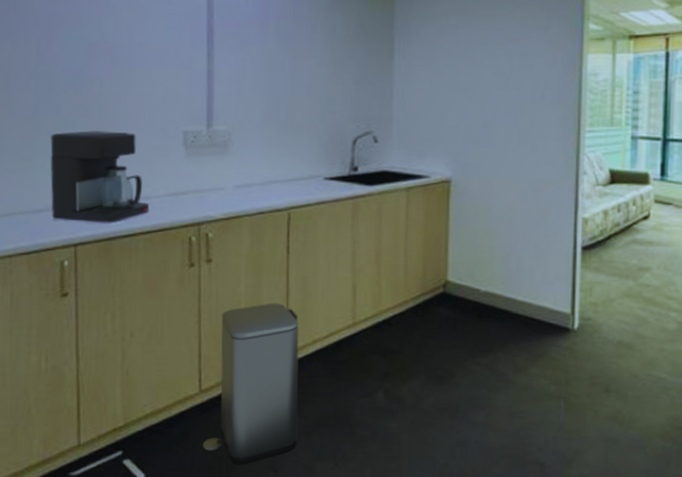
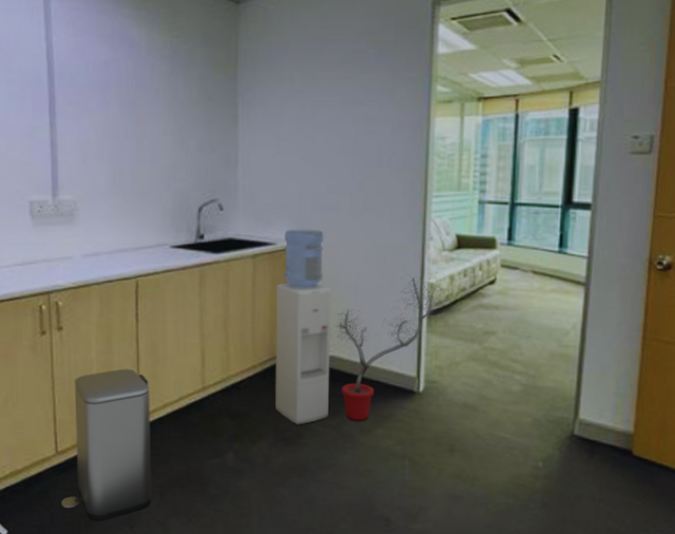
water cooler: none [428,162,485,363] -> present [276,229,331,425]
potted tree: none [483,207,603,360] -> present [329,272,449,422]

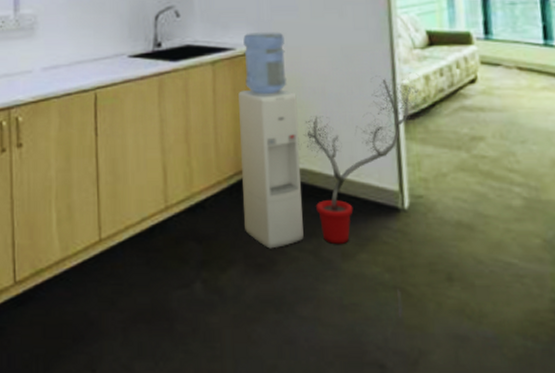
pedal bin: present [61,368,152,522] -> none [19,187,115,364]

